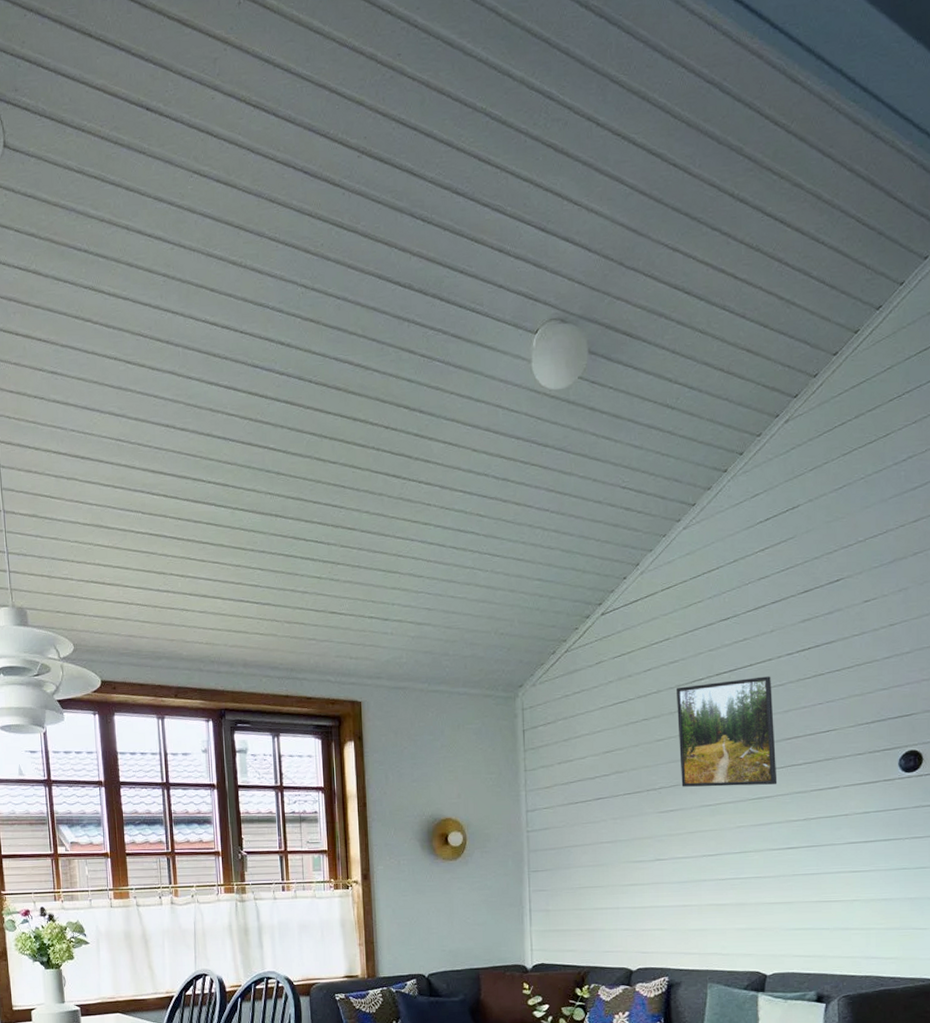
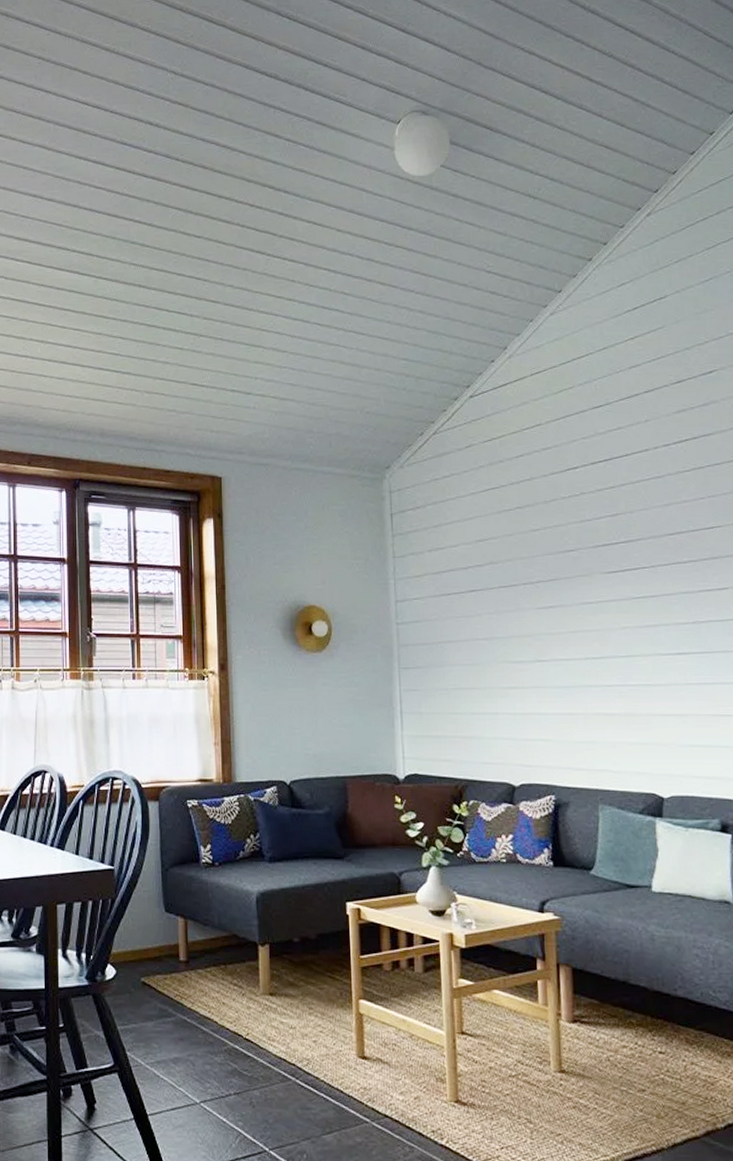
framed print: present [675,676,778,787] -> none [549,467,662,583]

